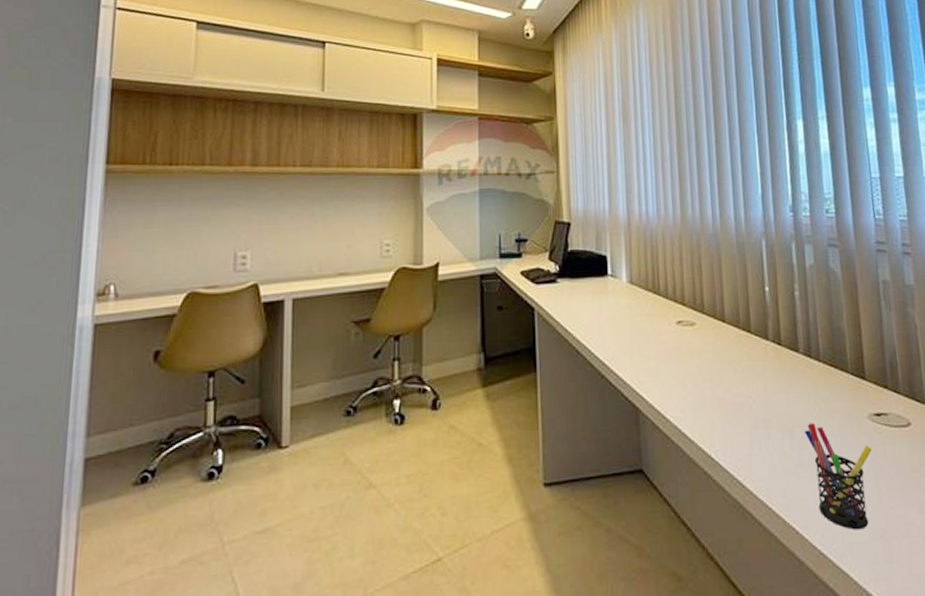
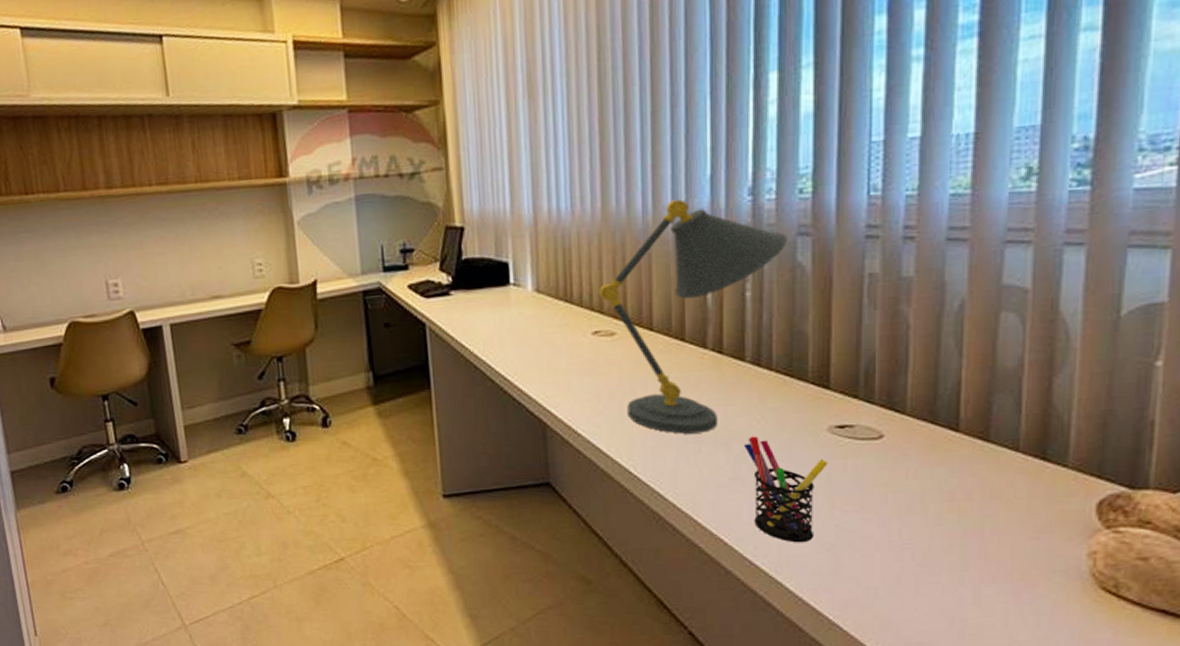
desk lamp: none [681,211,821,420] -> present [599,199,787,434]

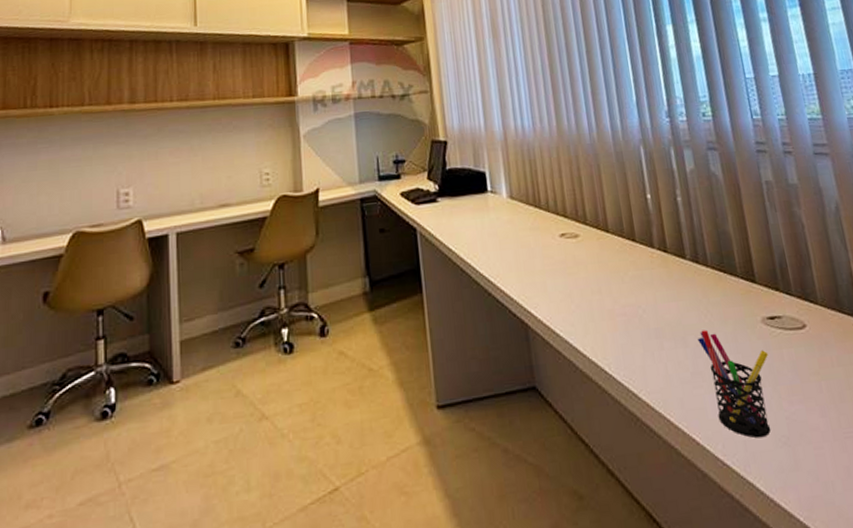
desk lamp: present [599,199,787,434] -> none [561,120,701,331]

